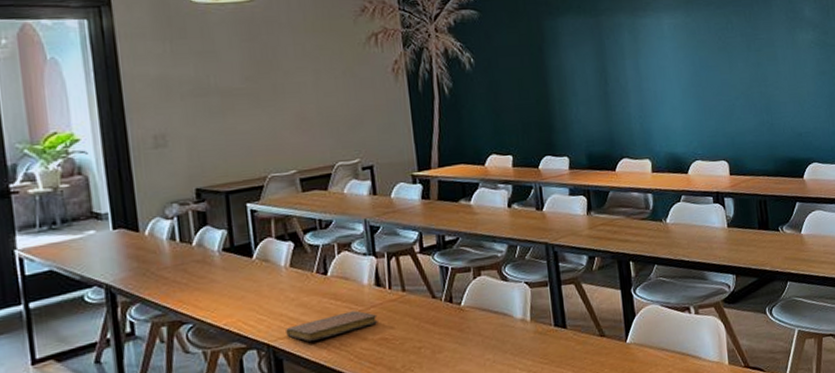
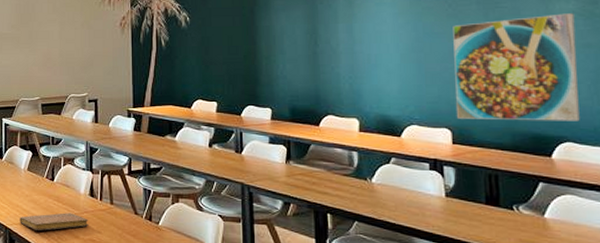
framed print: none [723,43,821,150] -> present [453,13,580,122]

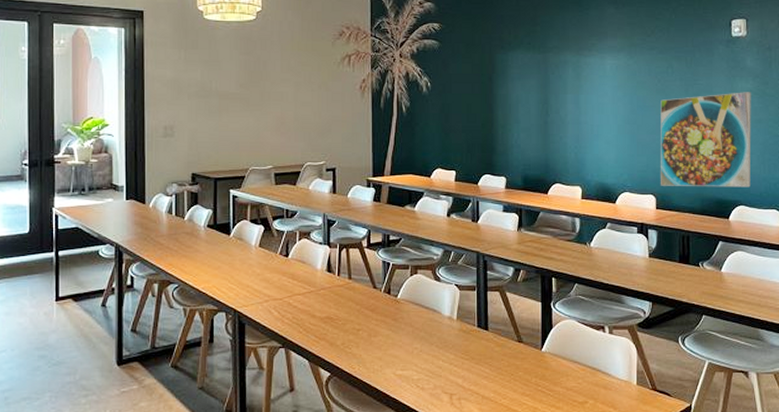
notebook: present [20,213,89,231] -> none [250,290,326,311]

